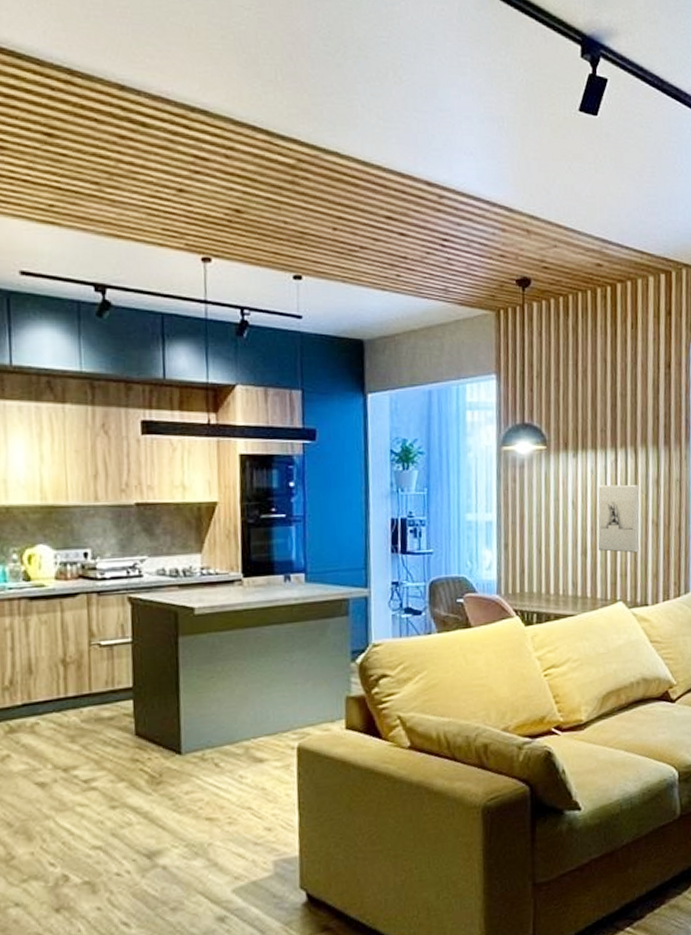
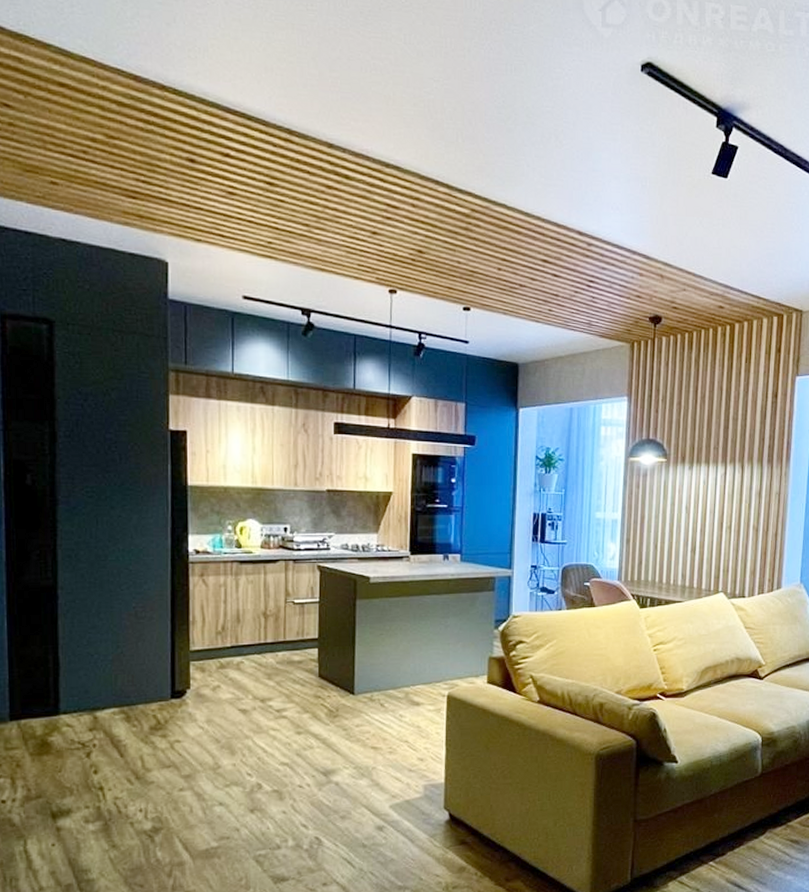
wall sculpture: present [597,484,639,553] -> none [705,493,744,553]

